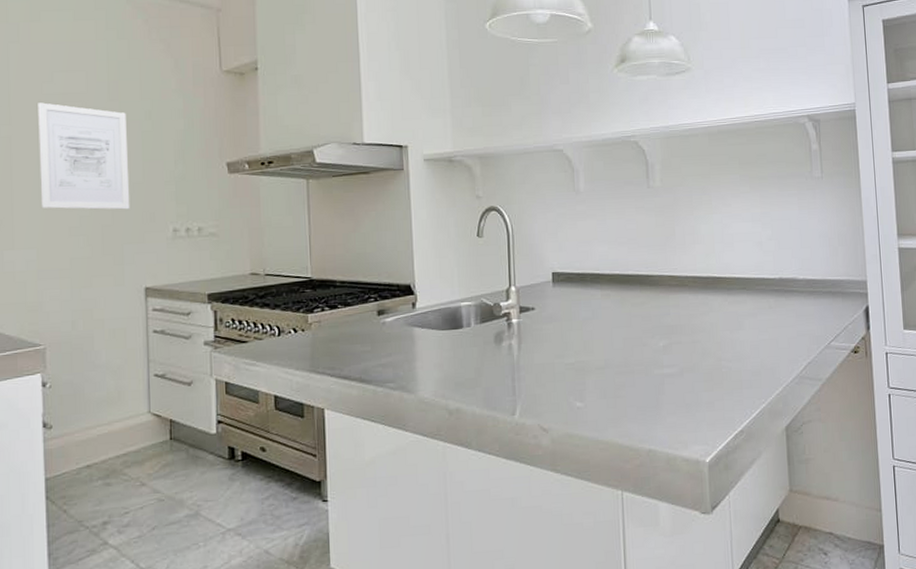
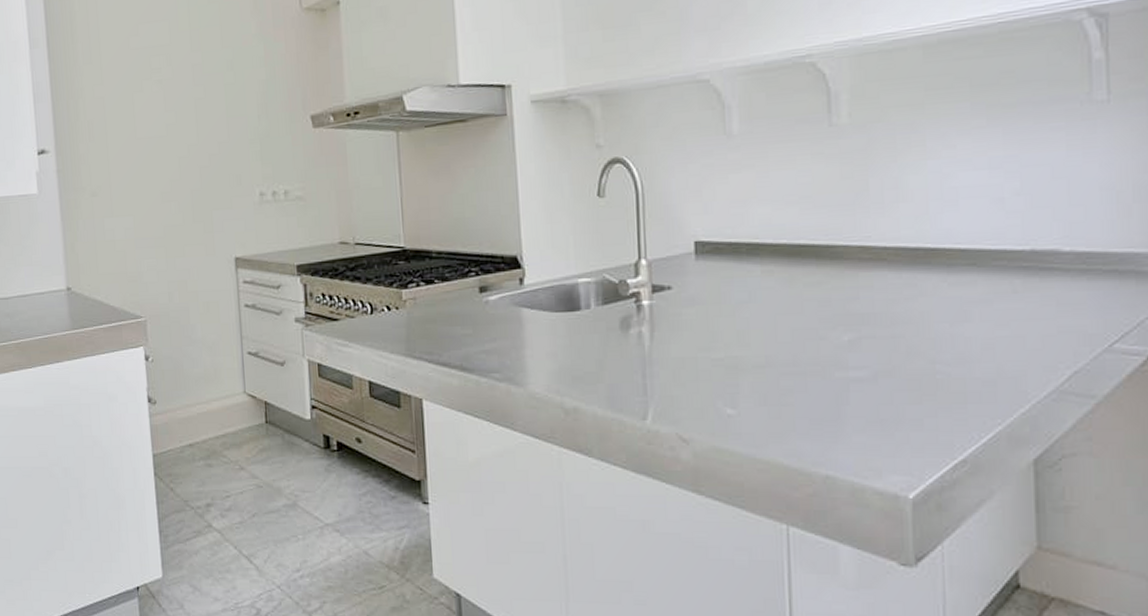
wall art: present [38,102,130,210] -> none [126,58,217,173]

